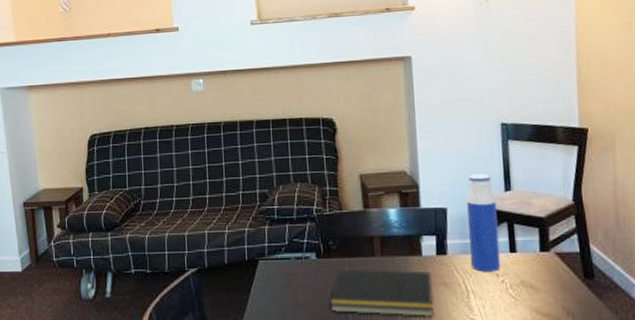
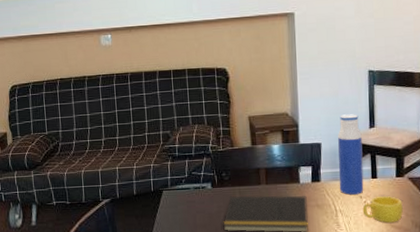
cup: none [500,275,551,308] -> present [362,196,403,223]

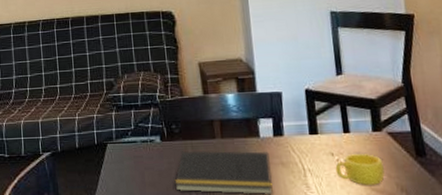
water bottle: present [338,114,364,195] -> none [300,59,335,152]

